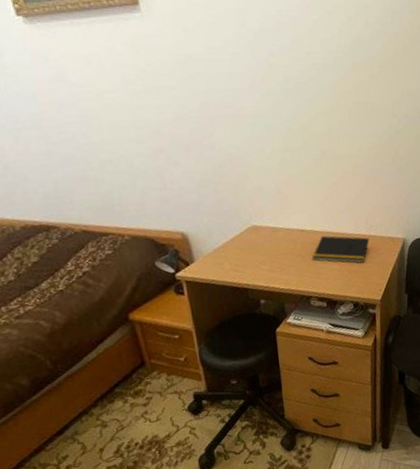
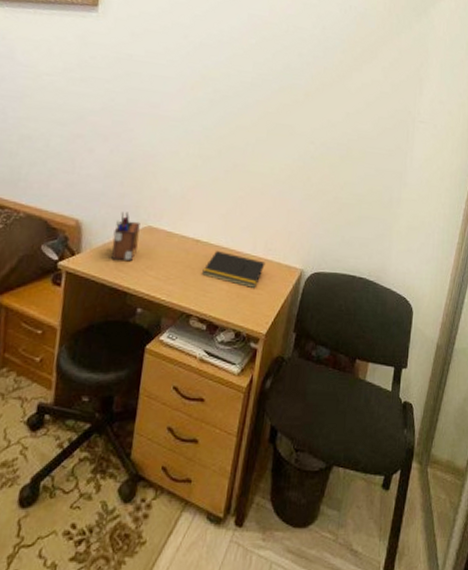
desk organizer: none [220,216,247,263] -> present [111,211,140,262]

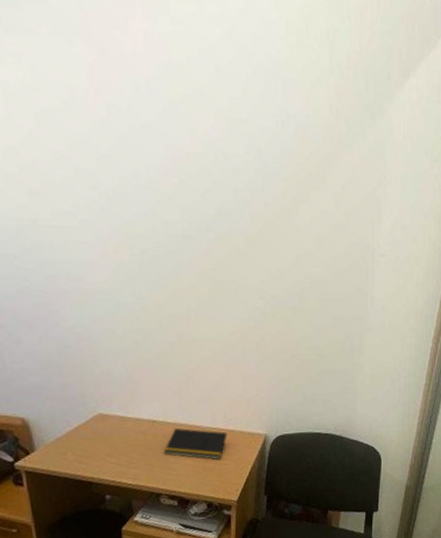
desk organizer: present [111,211,140,262] -> none [64,402,93,454]

